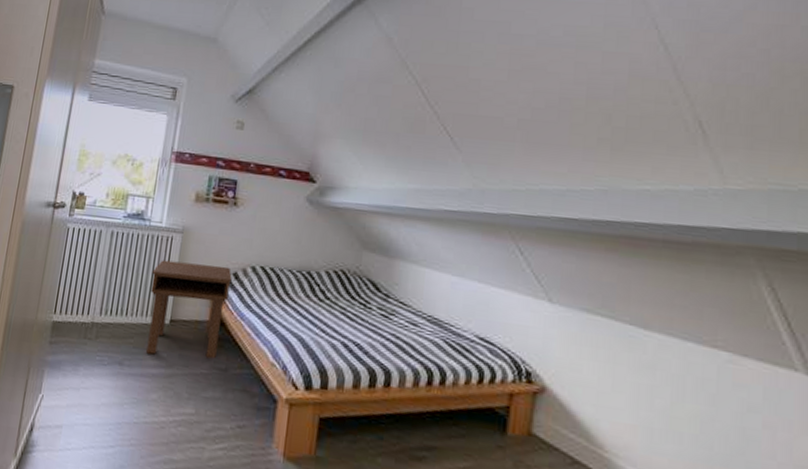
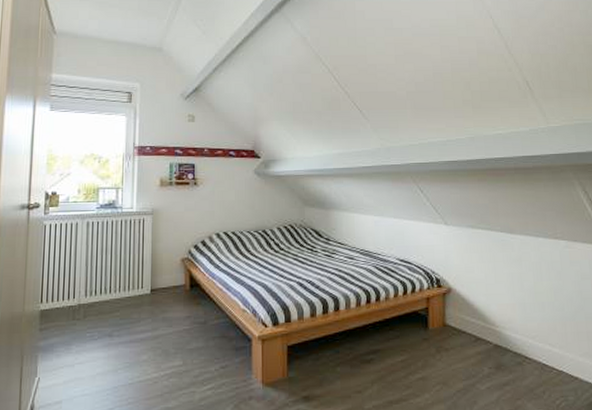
nightstand: present [146,260,232,359] -> none [129,237,201,322]

